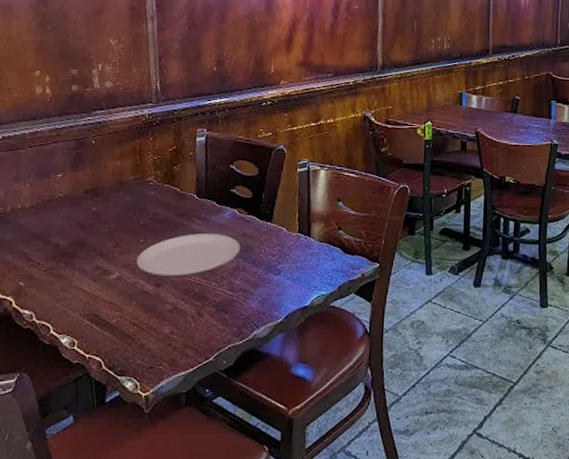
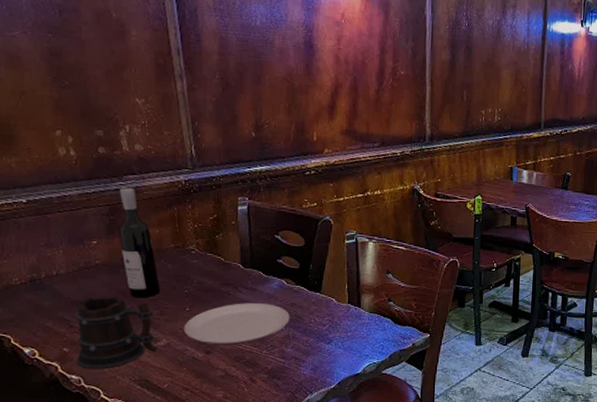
beer mug: none [30,228,109,303] -> present [75,296,157,368]
bottle: none [82,121,118,230] -> present [118,187,161,298]

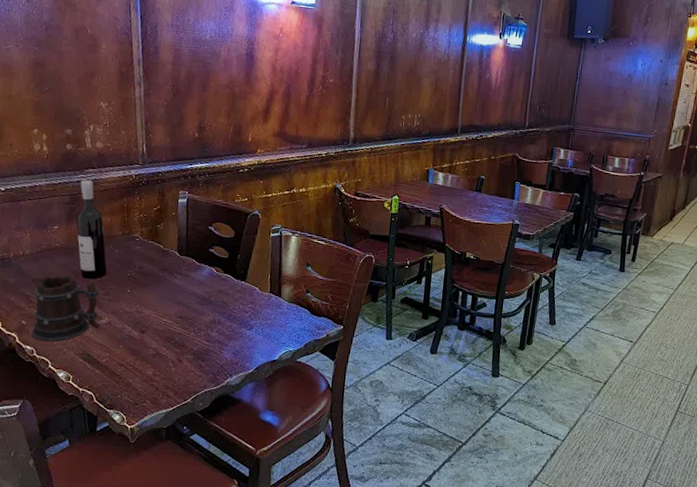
plate: present [183,303,290,346] -> none [123,287,217,327]

